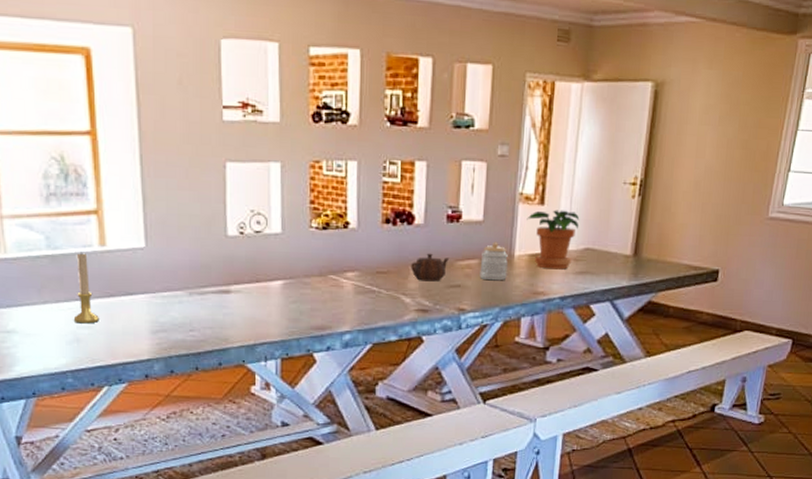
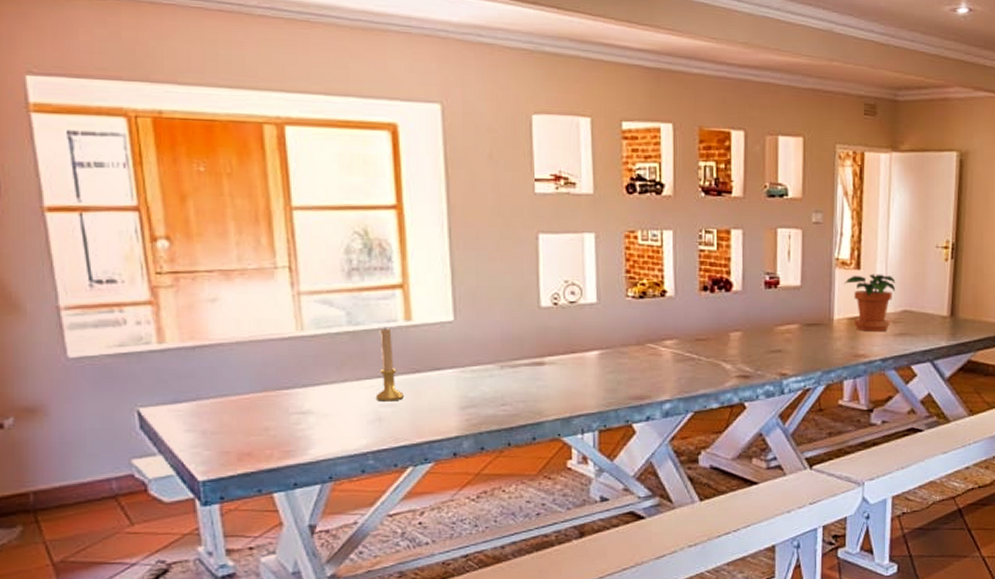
teapot: present [410,253,450,282] -> none [729,319,769,347]
jar: present [479,241,508,281] -> none [800,306,827,345]

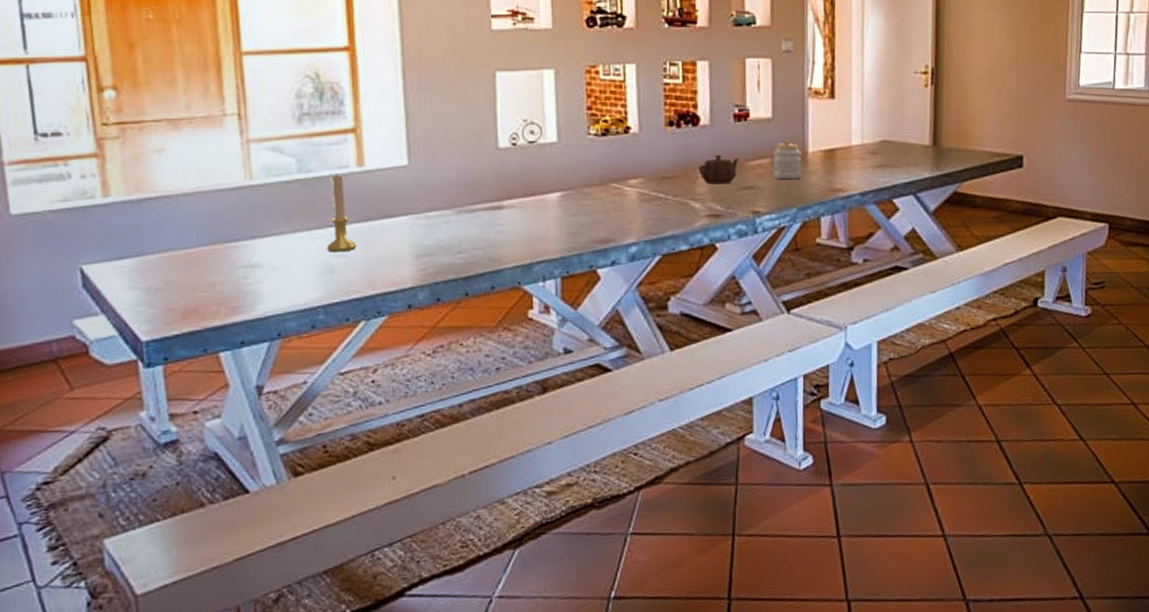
teapot: none [729,319,769,347] -> present [697,154,740,184]
jar: none [800,306,827,345] -> present [772,139,802,180]
potted plant: present [844,274,896,332] -> none [818,103,873,165]

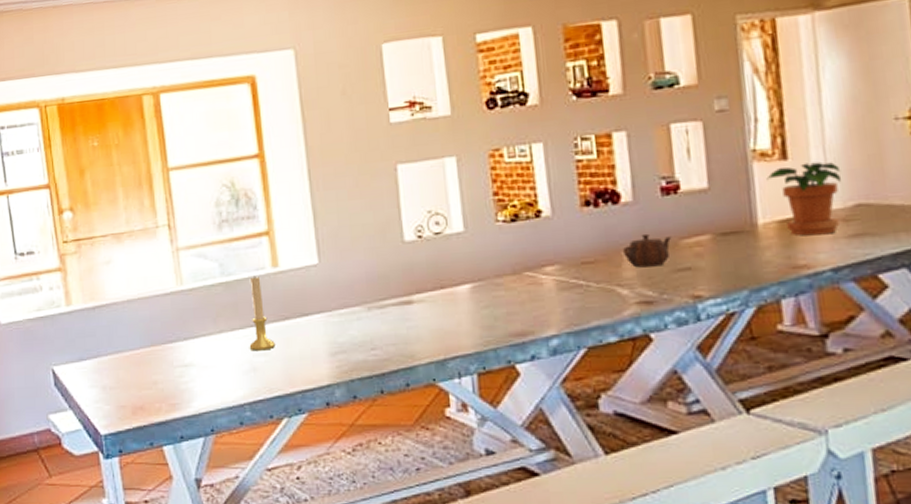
jar: present [772,139,802,180] -> none [712,210,752,258]
potted plant: none [818,103,873,165] -> present [766,161,841,236]

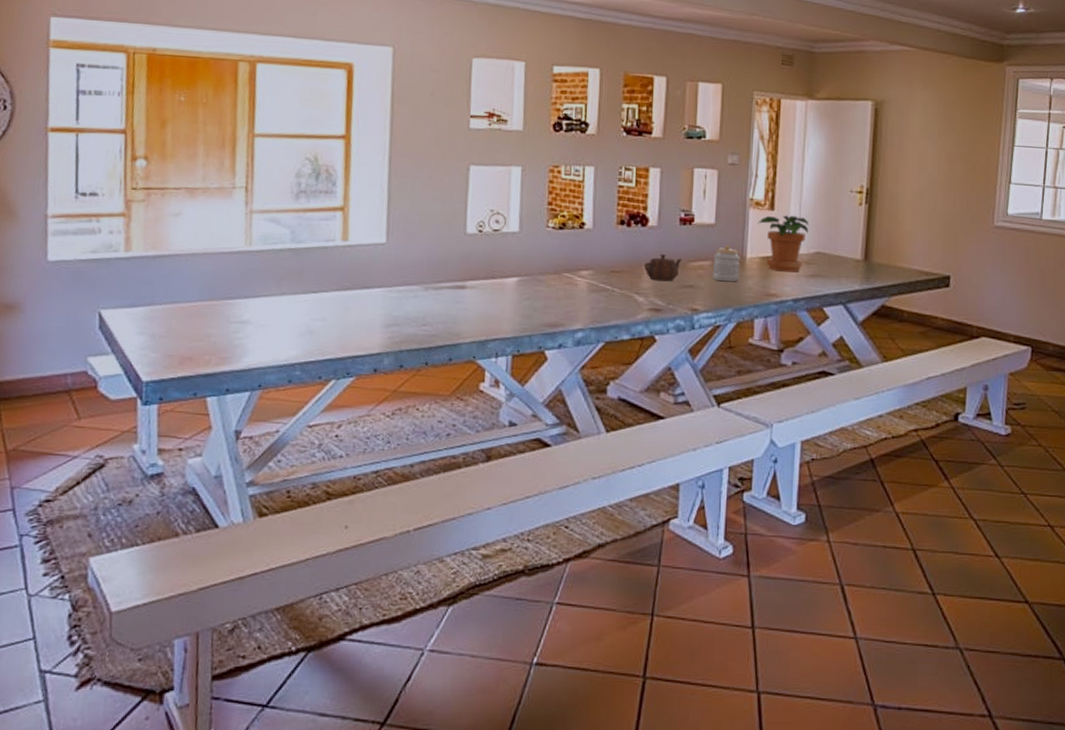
candle holder: present [249,275,275,351] -> none [308,246,334,316]
jar: none [712,210,752,258] -> present [712,244,740,282]

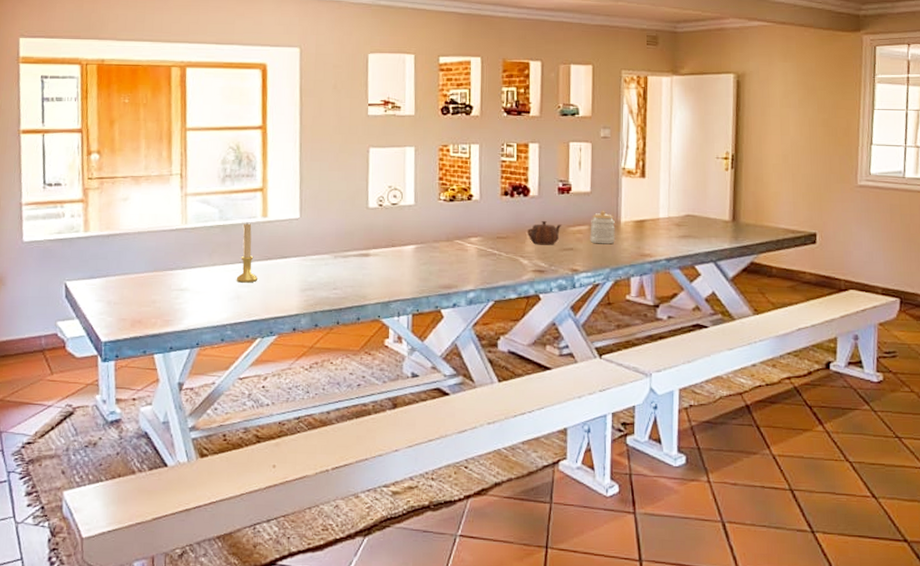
candle holder: none [308,246,334,316] -> present [236,222,257,283]
potted plant: present [757,215,809,273] -> none [630,182,679,234]

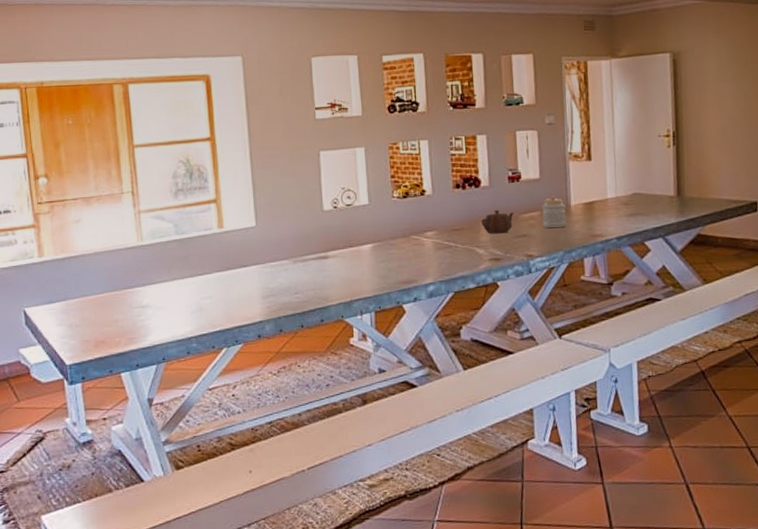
candle holder: present [236,222,257,283] -> none [197,234,218,295]

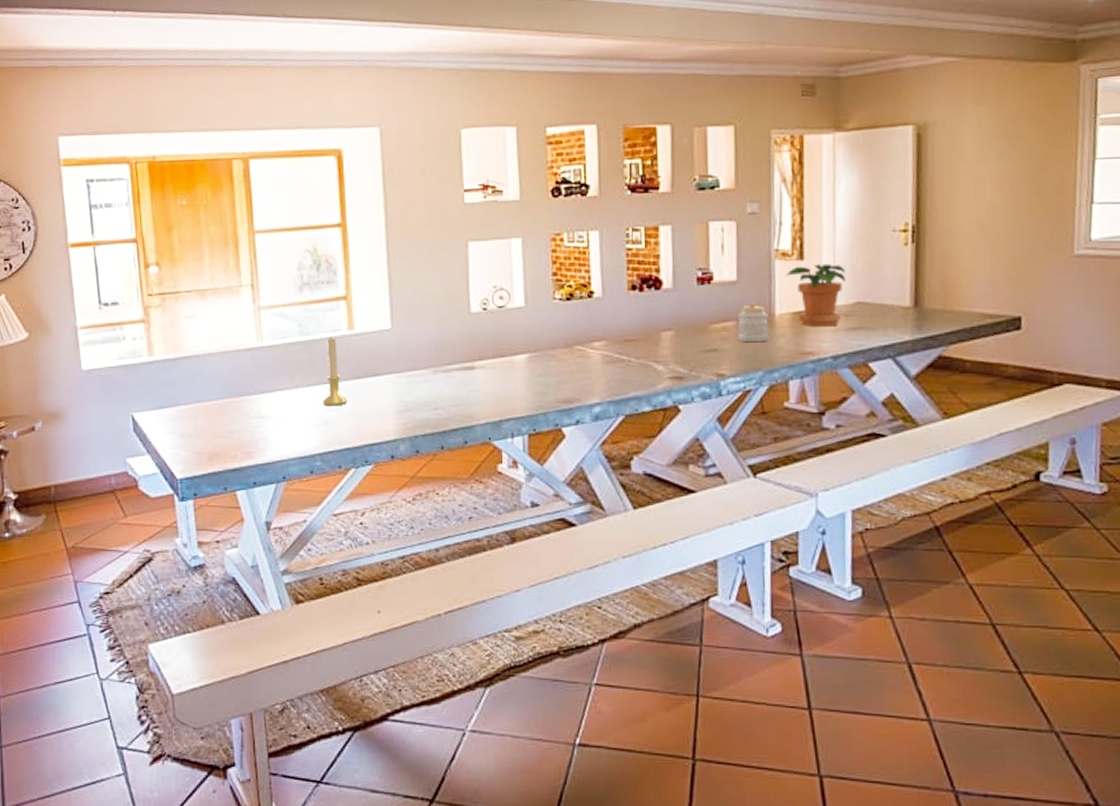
candle holder: none [197,234,218,295] -> present [322,336,347,406]
teapot: present [480,209,515,234] -> none [660,317,703,347]
potted plant: none [578,163,624,214] -> present [785,263,846,327]

